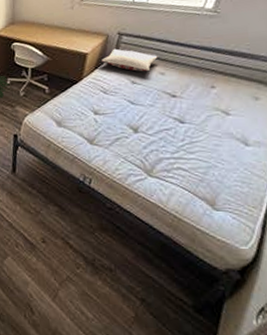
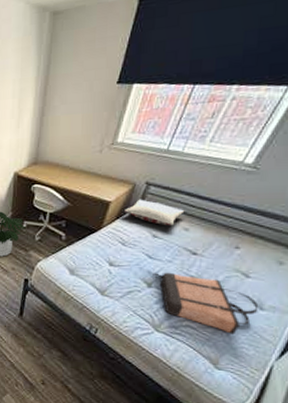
shopping bag: none [145,116,244,173] -> present [159,272,259,334]

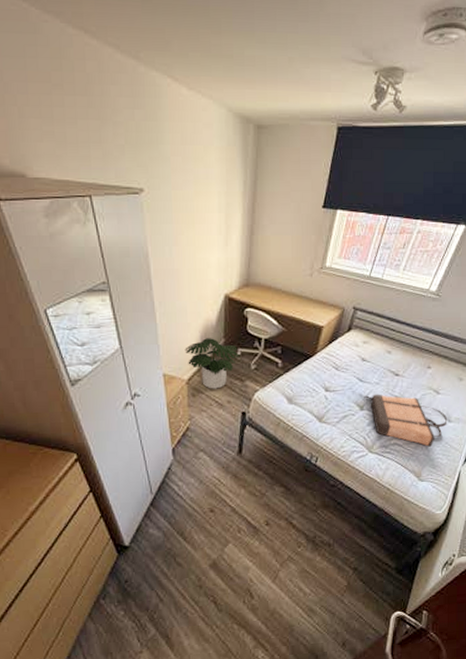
pillow: present [125,199,185,226] -> none [336,323,387,350]

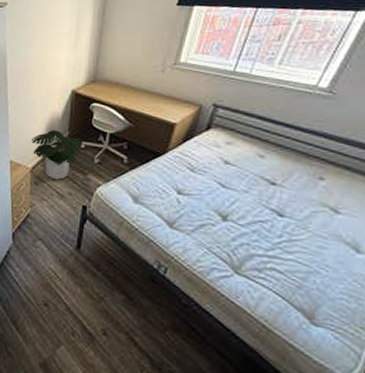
shopping bag: present [370,394,448,447] -> none [236,203,355,282]

